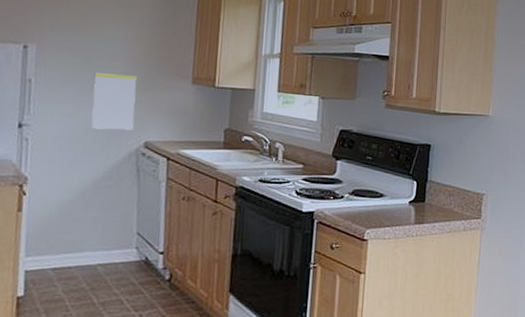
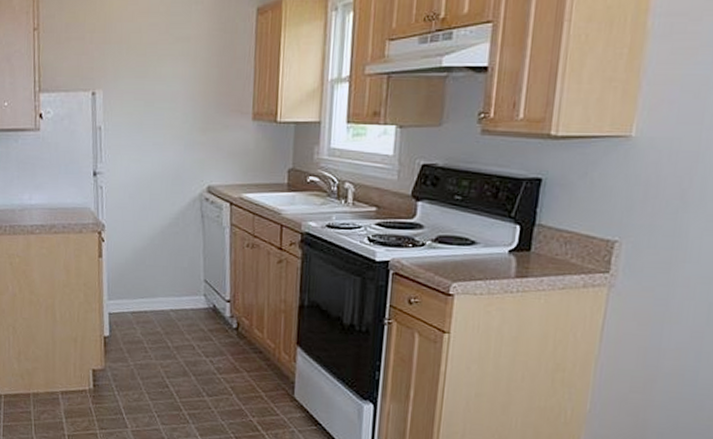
calendar: present [91,61,138,130] -> none [156,101,198,175]

